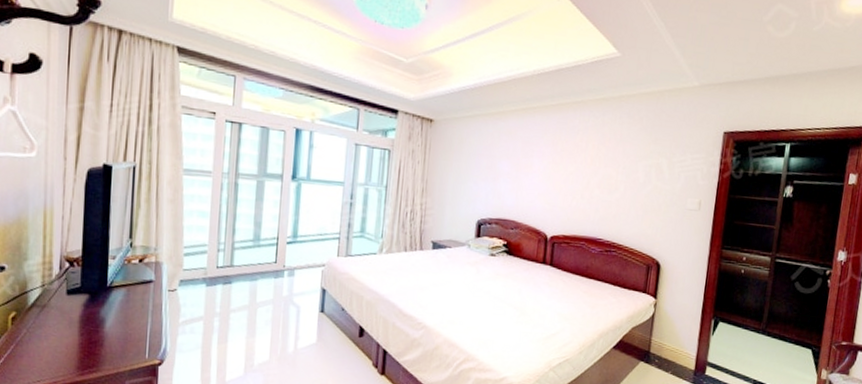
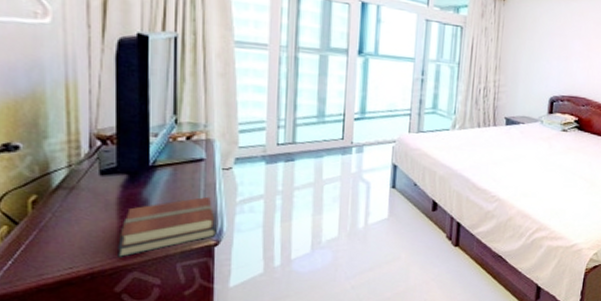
books: none [77,316,162,373] -> present [118,196,217,257]

